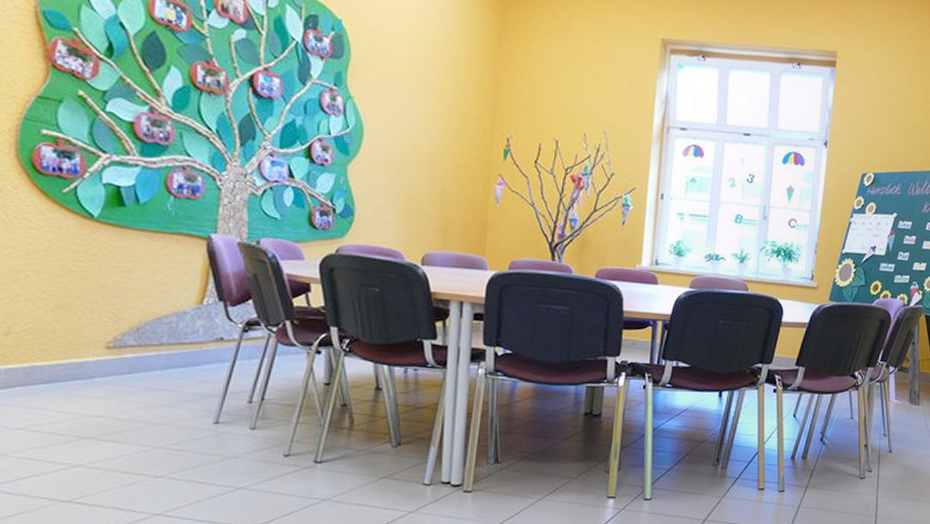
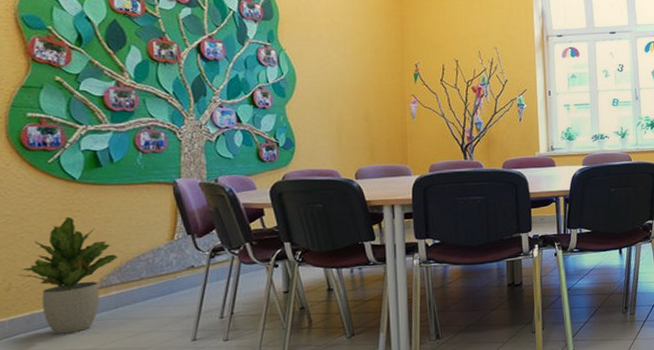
potted plant: none [20,259,136,395] -> present [18,216,118,335]

